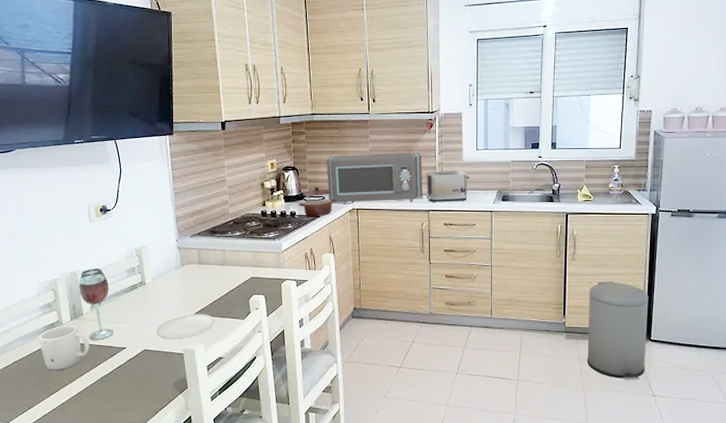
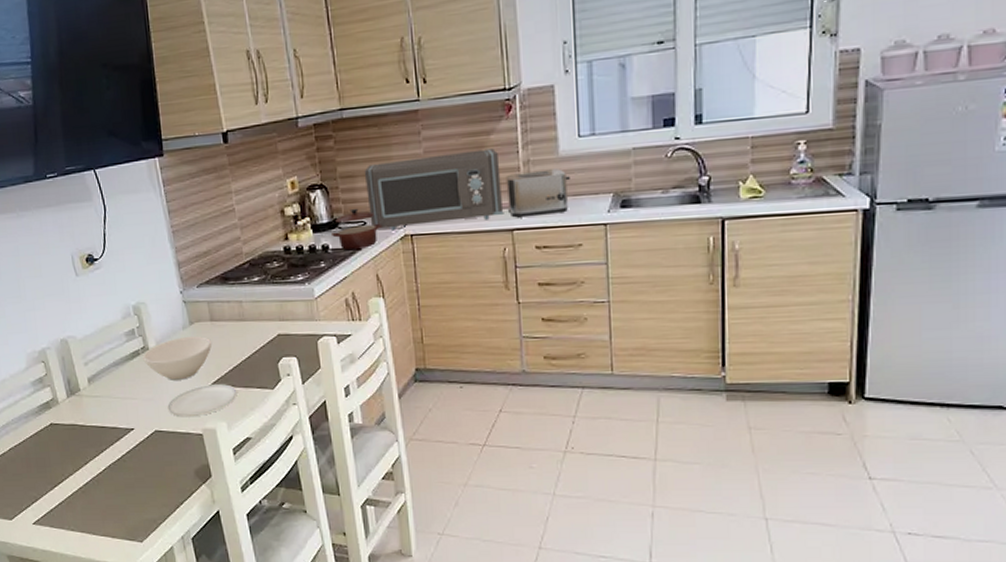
mug: present [39,325,90,371] -> none [33,403,92,458]
wineglass: present [78,268,113,339] -> none [71,332,118,420]
bowl: none [140,275,198,309] -> present [143,335,212,380]
pedal bin: present [587,281,649,381] -> none [761,315,860,458]

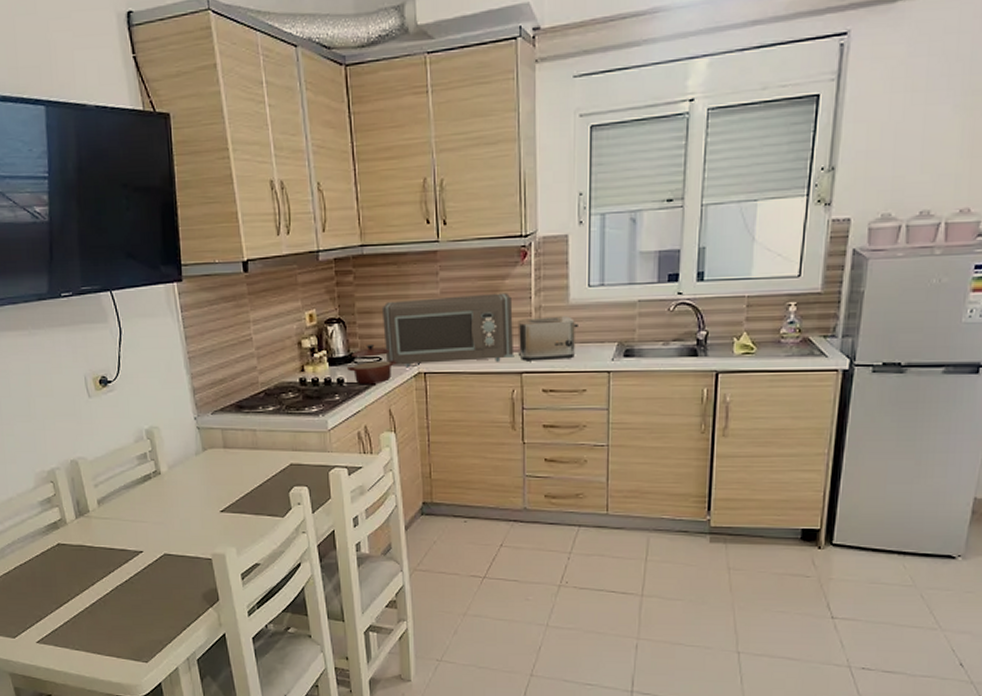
bowl: present [143,335,212,380] -> none [154,462,225,505]
plate: present [167,384,237,418] -> none [177,511,248,542]

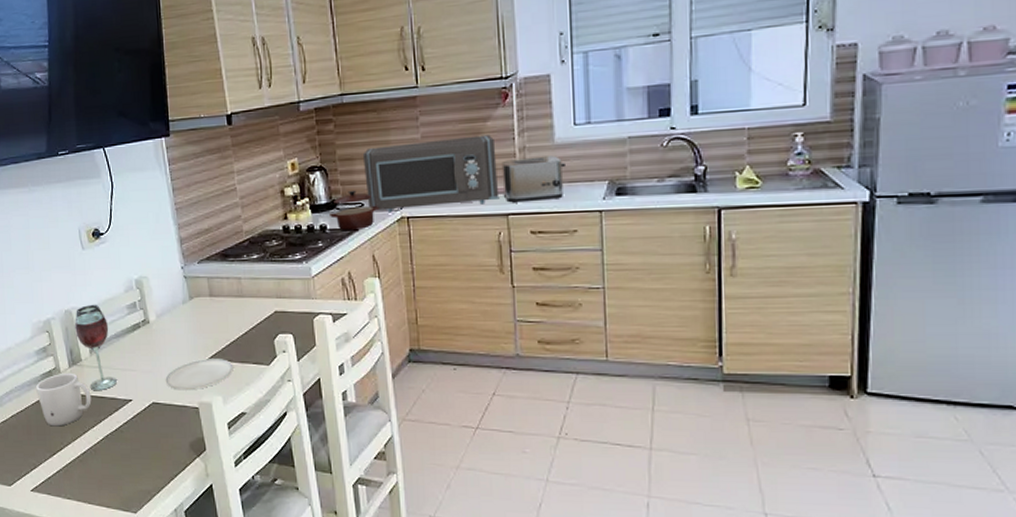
mug: none [40,524,100,578] -> present [36,372,92,427]
wineglass: none [80,454,127,541] -> present [74,304,117,390]
plate: none [177,511,248,542] -> present [165,359,234,391]

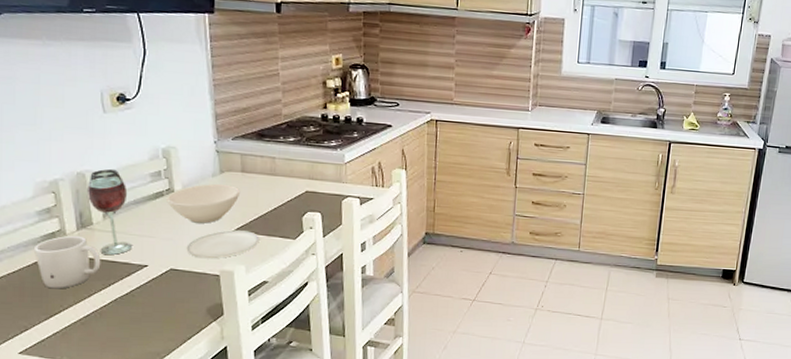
bowl: none [143,310,211,353] -> present [167,183,241,224]
saucepan: present [328,191,380,231] -> none [366,91,413,127]
microwave: present [362,135,500,213] -> none [402,55,516,117]
toaster: present [501,155,565,203] -> none [516,83,567,121]

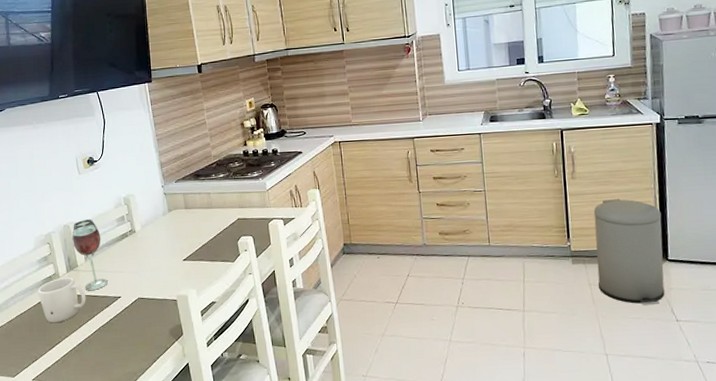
bowl: present [167,183,241,224] -> none [130,220,186,257]
plate: present [186,230,260,259] -> none [149,259,205,287]
pedal bin: none [676,218,746,324] -> present [593,199,665,306]

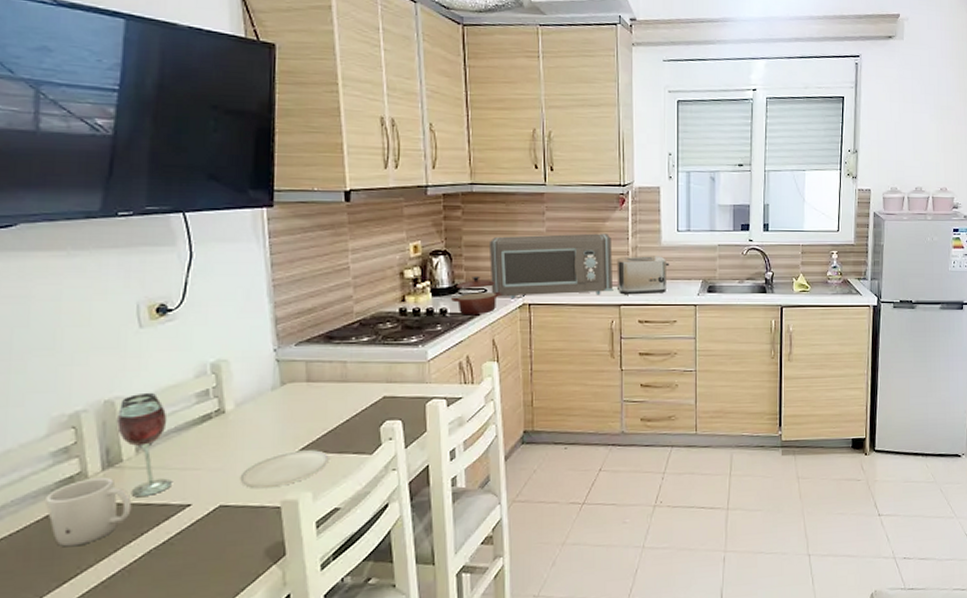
plate: none [149,259,205,287] -> present [239,450,329,489]
saucepan: none [279,122,318,154] -> present [450,277,502,316]
microwave: none [304,78,407,139] -> present [488,233,614,300]
toaster: none [407,93,454,129] -> present [616,256,669,295]
pedal bin: present [593,199,665,306] -> none [806,384,872,500]

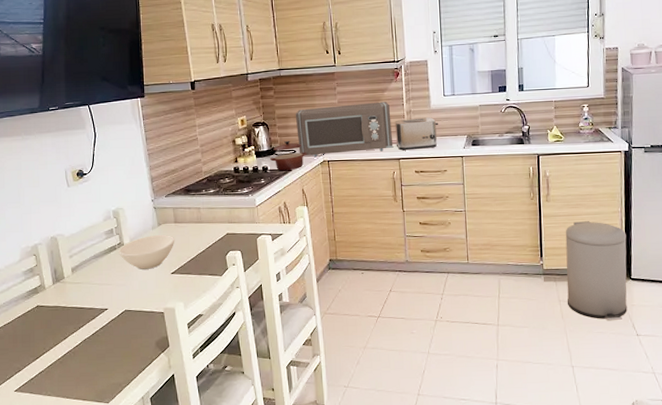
mug: present [46,477,132,547] -> none [23,288,72,335]
wineglass: present [116,392,172,496] -> none [58,231,95,302]
bowl: none [215,397,306,447] -> present [119,234,175,270]
plate: present [239,450,329,489] -> none [136,272,193,299]
pedal bin: none [806,384,872,500] -> present [565,221,627,321]

